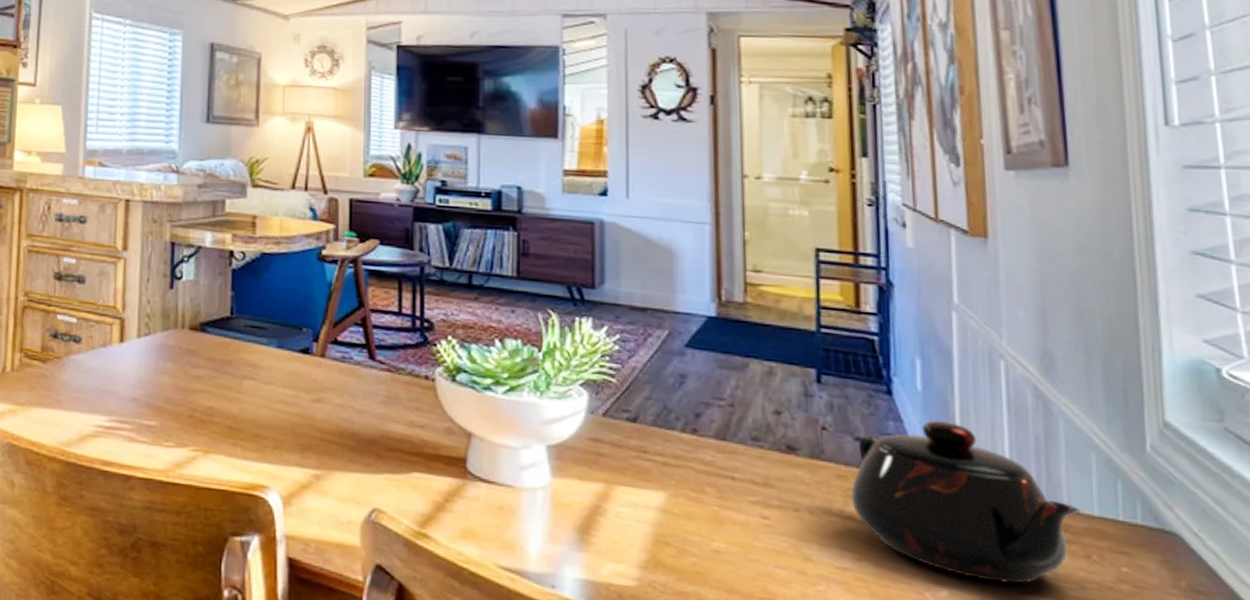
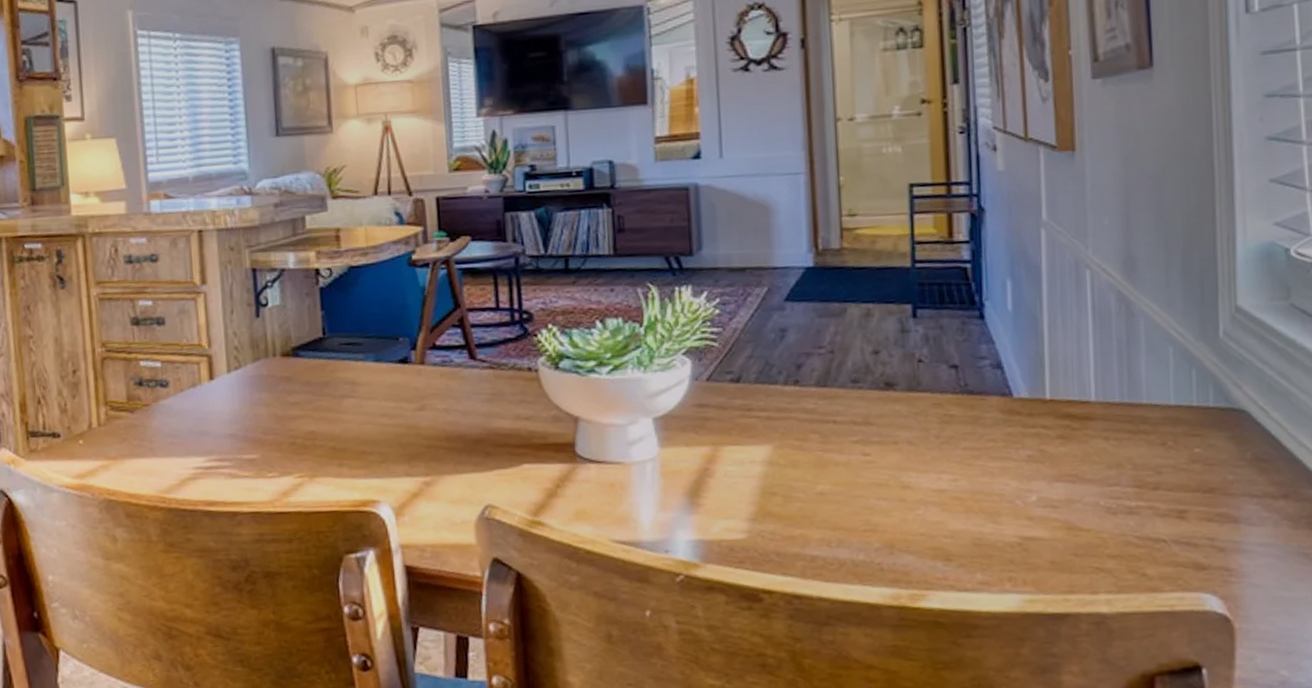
teapot: present [850,420,1081,584] -> none [946,336,1159,481]

